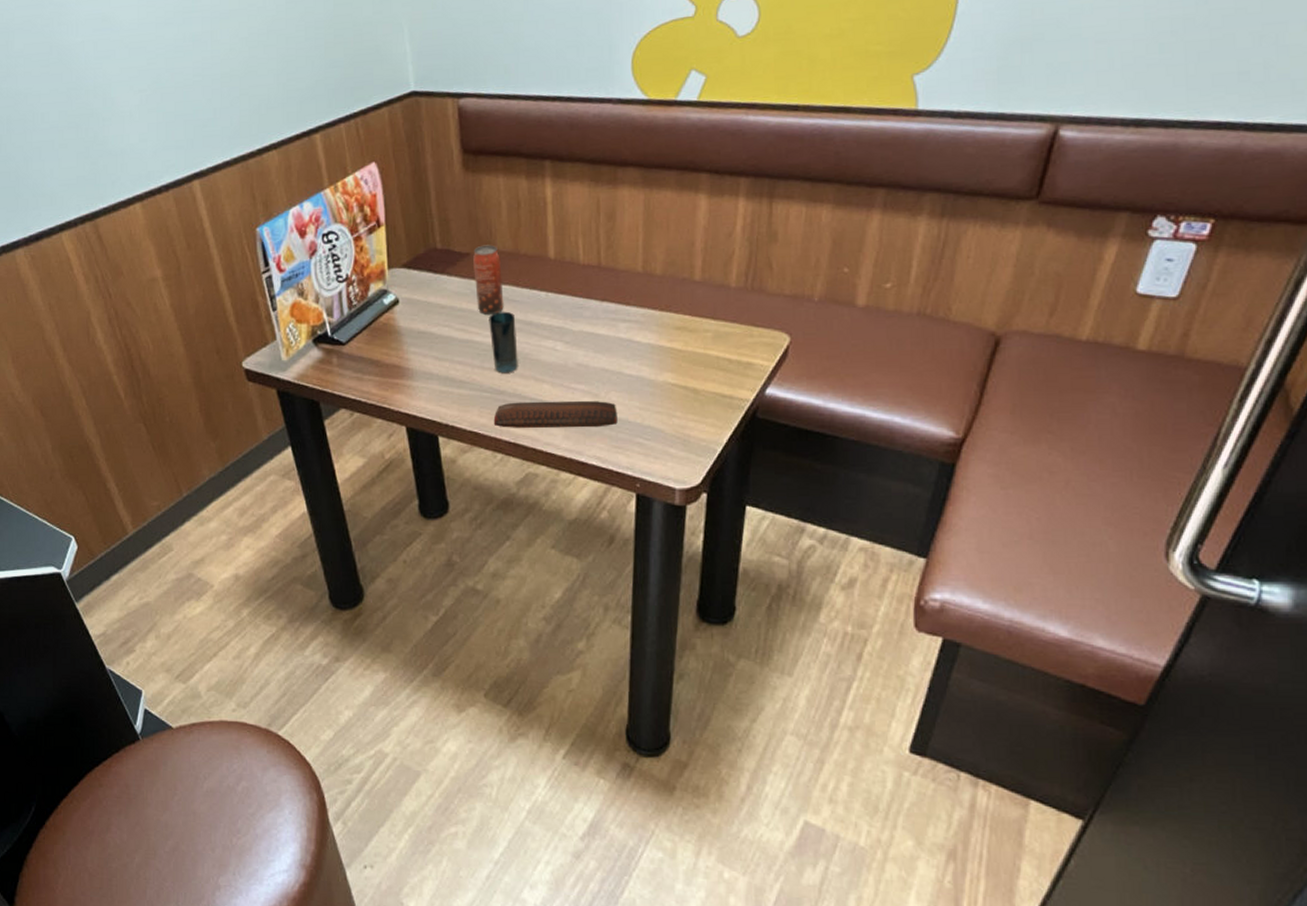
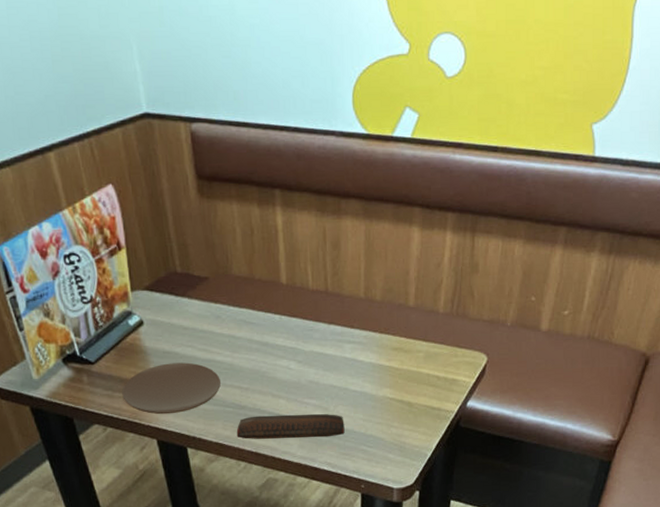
plate: none [372,343,478,399] -> present [122,362,221,415]
soda can: present [473,245,504,315] -> none [211,269,242,336]
cup: present [489,311,518,373] -> none [228,333,257,390]

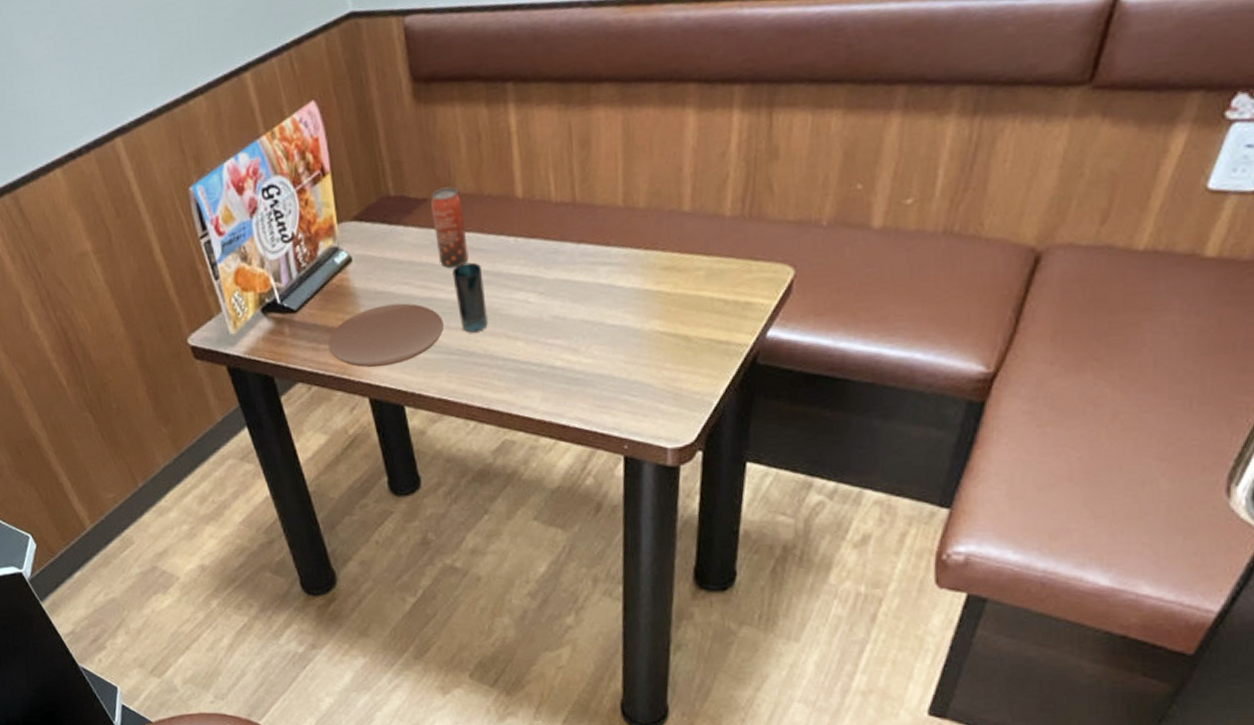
soda can: none [211,269,242,336] -> present [431,187,469,268]
cup: none [228,333,257,390] -> present [452,262,488,333]
wallet: present [236,414,345,439] -> none [463,356,601,393]

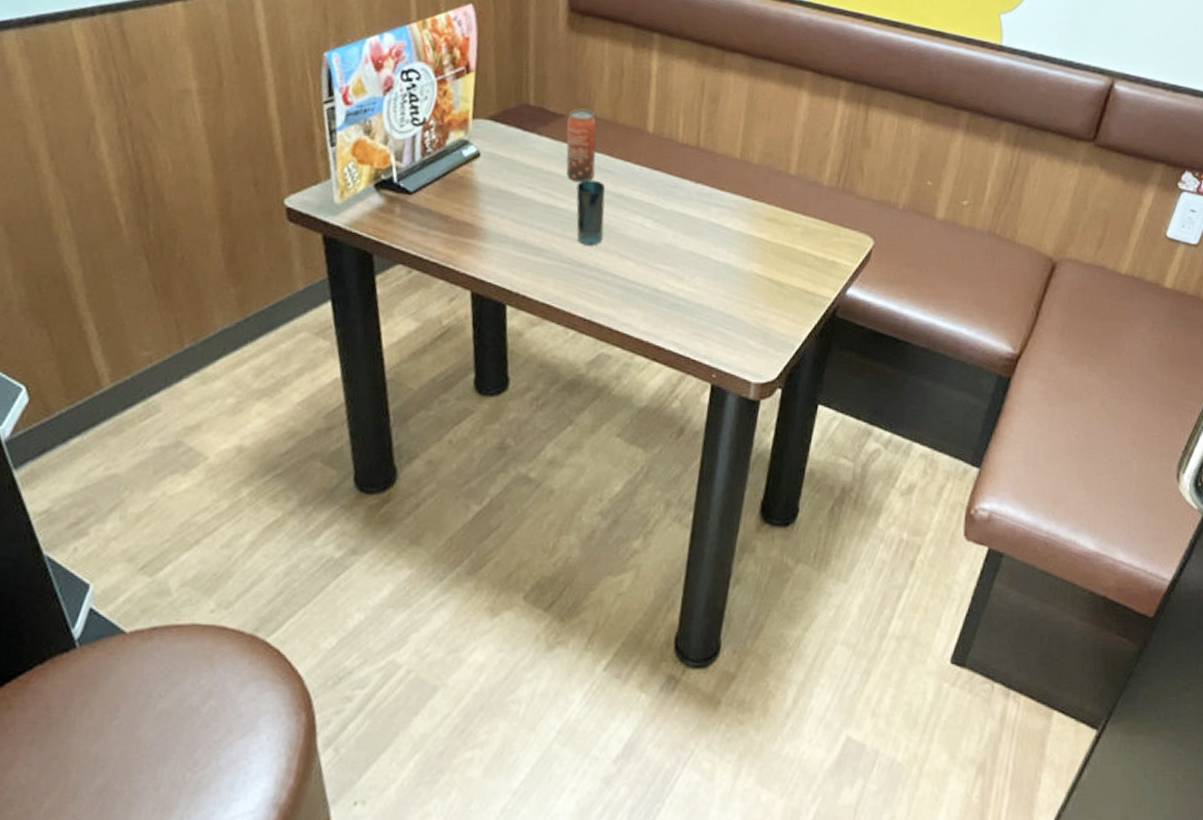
plate: present [328,303,444,368] -> none [438,203,560,263]

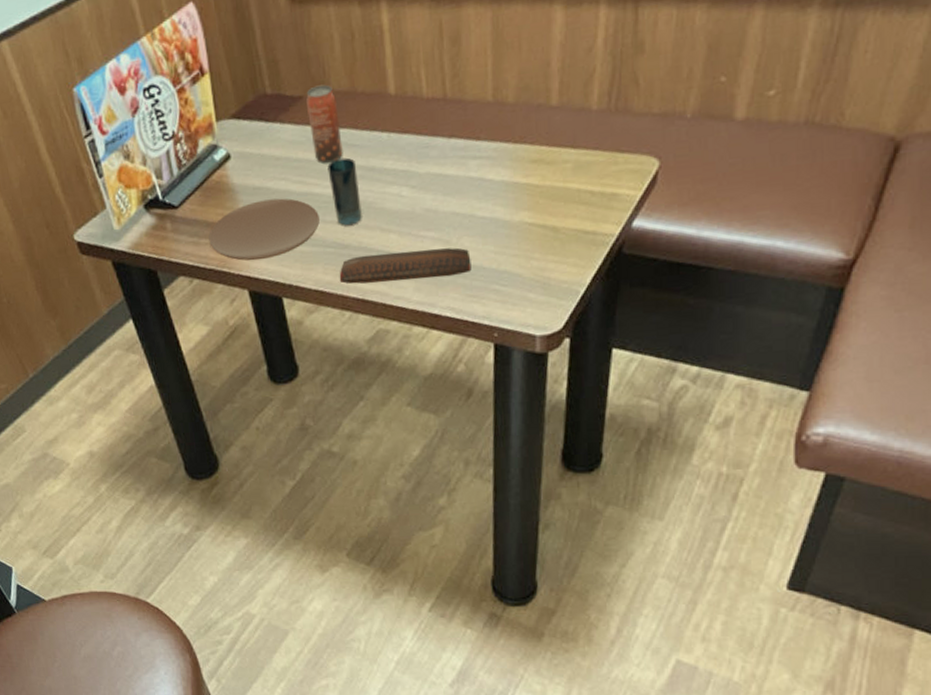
plate: none [438,203,560,263] -> present [208,198,320,261]
wallet: none [569,277,701,312] -> present [339,247,472,284]

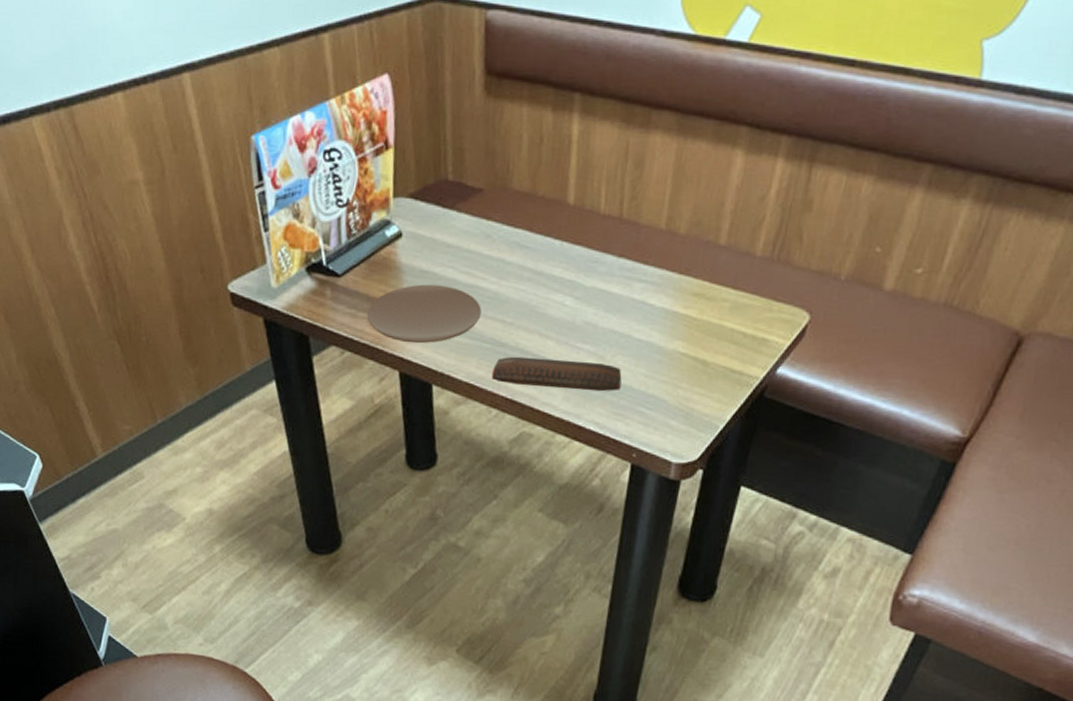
soda can: present [306,84,343,163] -> none [485,181,516,260]
cup: present [327,157,362,226] -> none [496,257,526,325]

